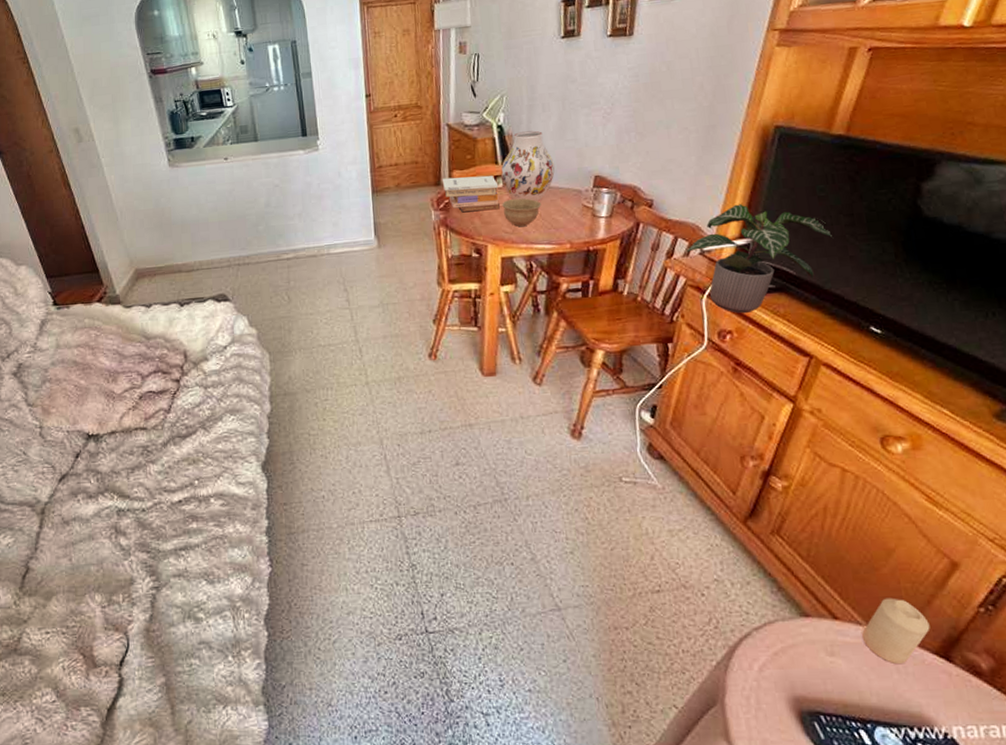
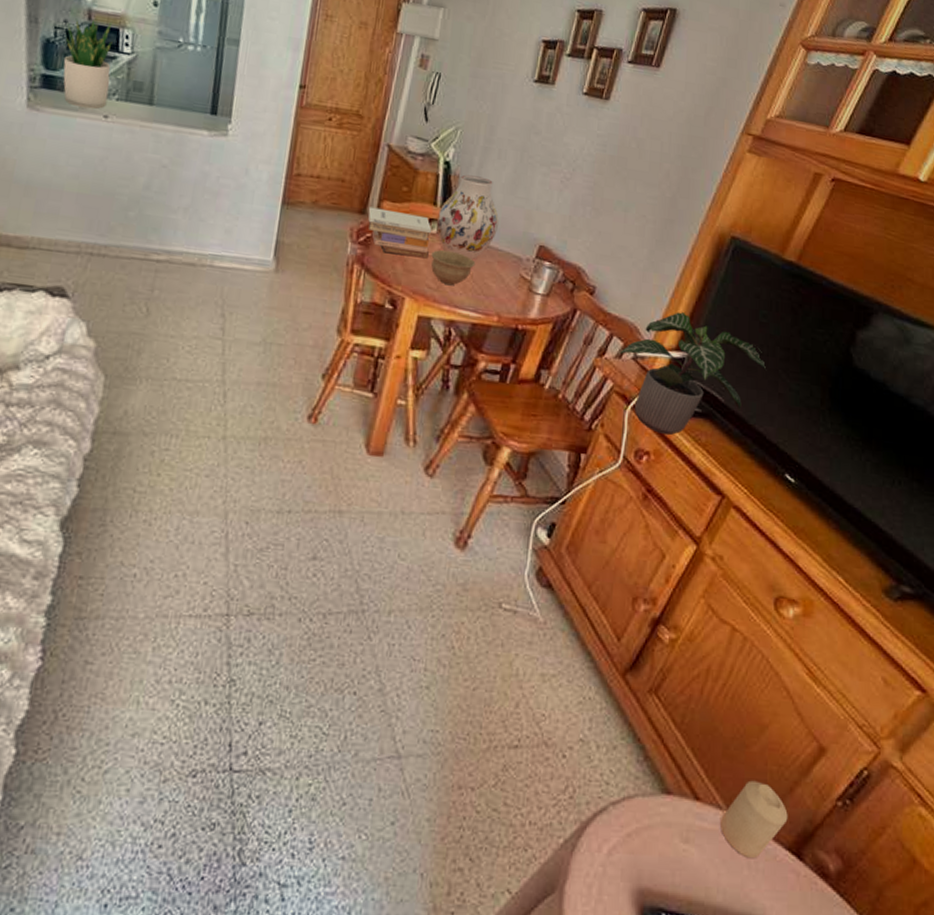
planter: none [182,85,224,157] -> present [62,18,113,110]

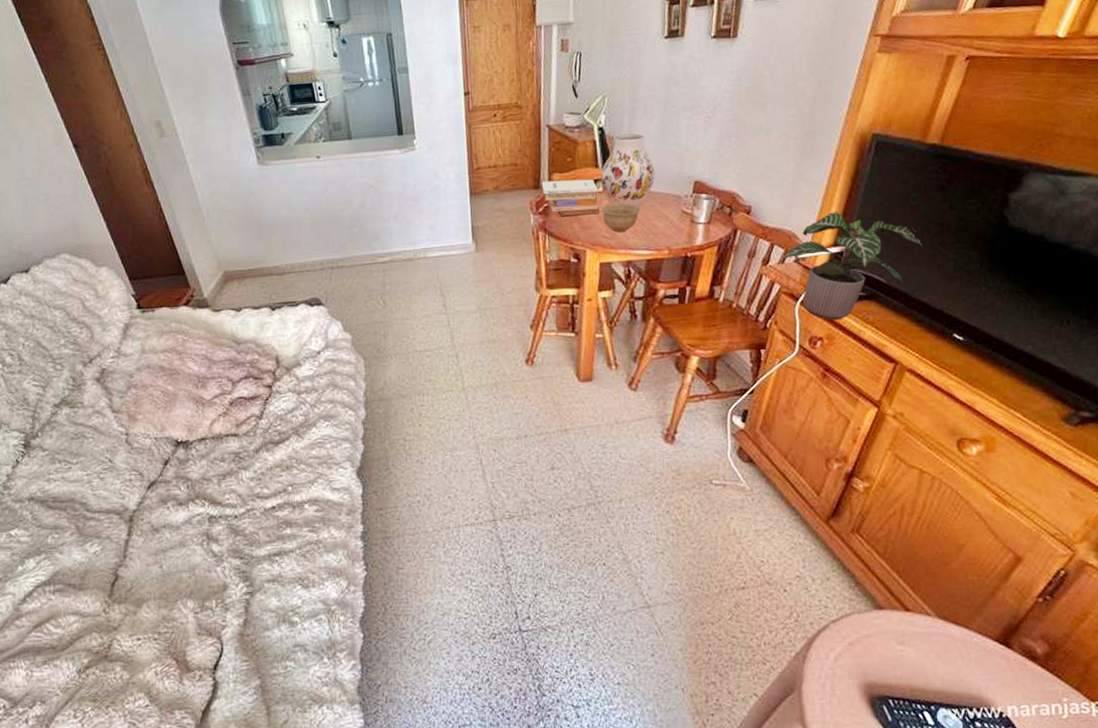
planter: present [62,18,113,110] -> none [271,79,317,155]
candle: present [719,780,788,859] -> none [930,590,993,652]

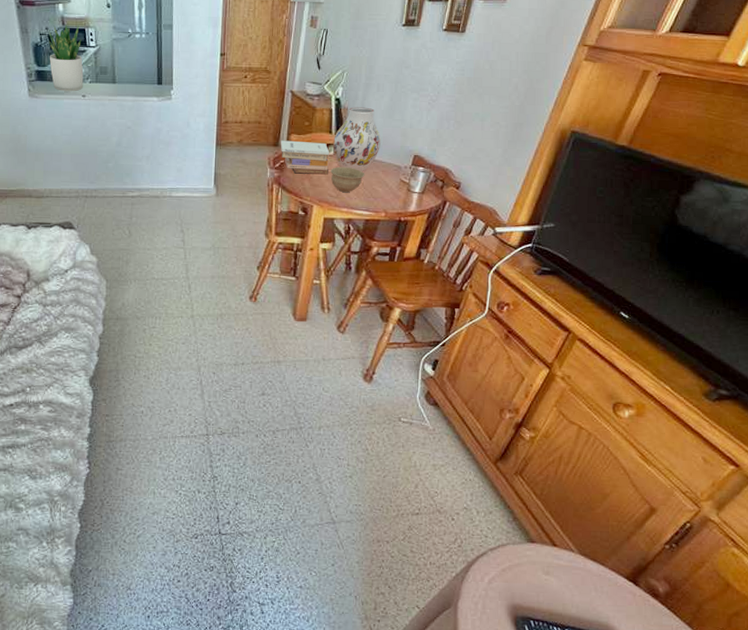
planter: none [271,79,317,155] -> present [48,24,84,92]
potted plant: present [782,212,923,321] -> none [482,195,604,290]

